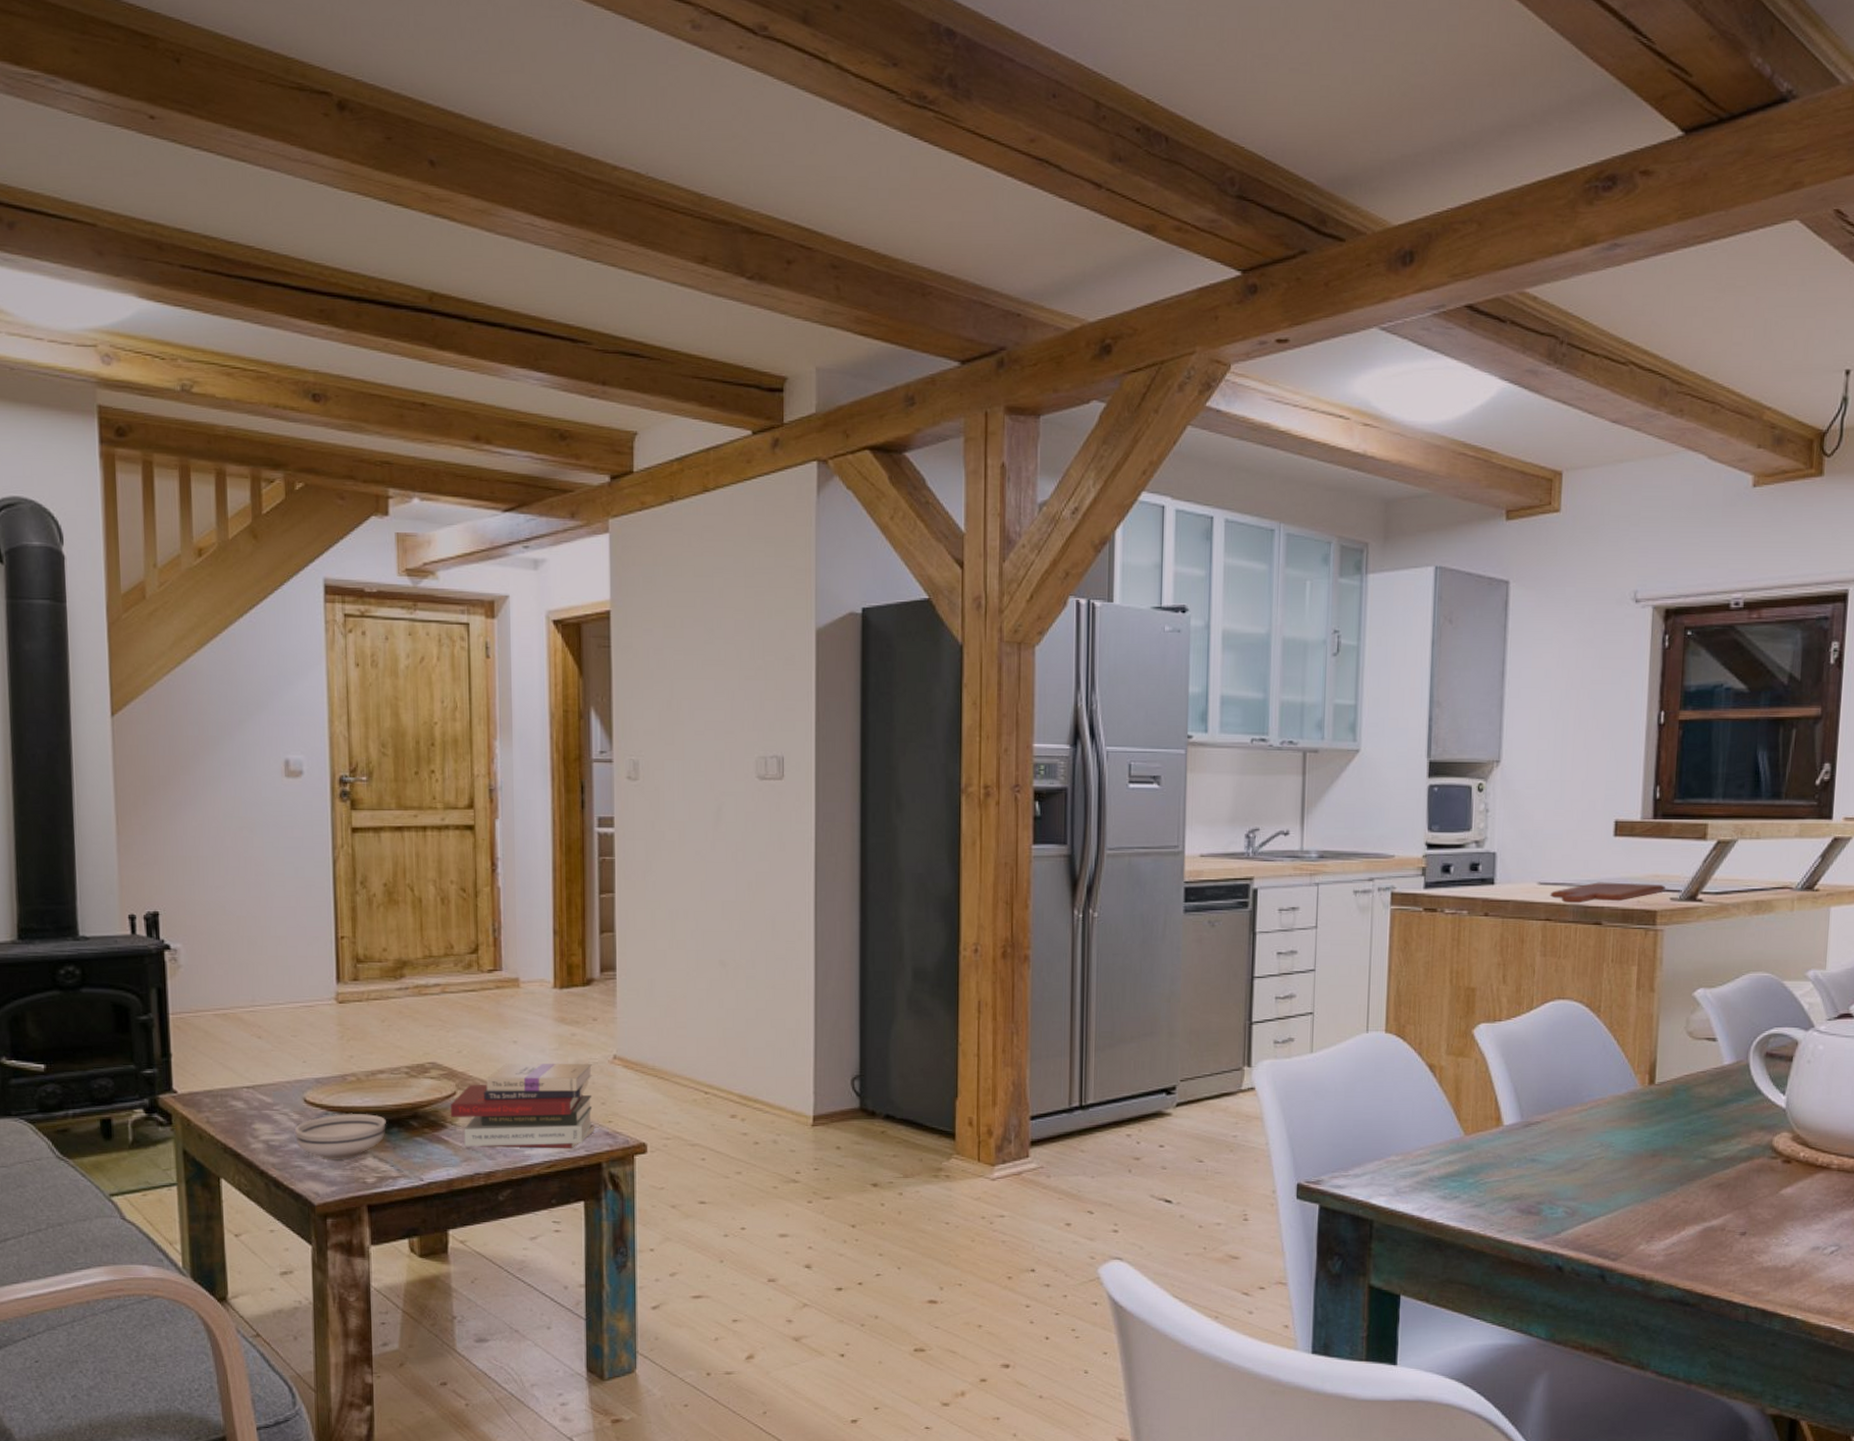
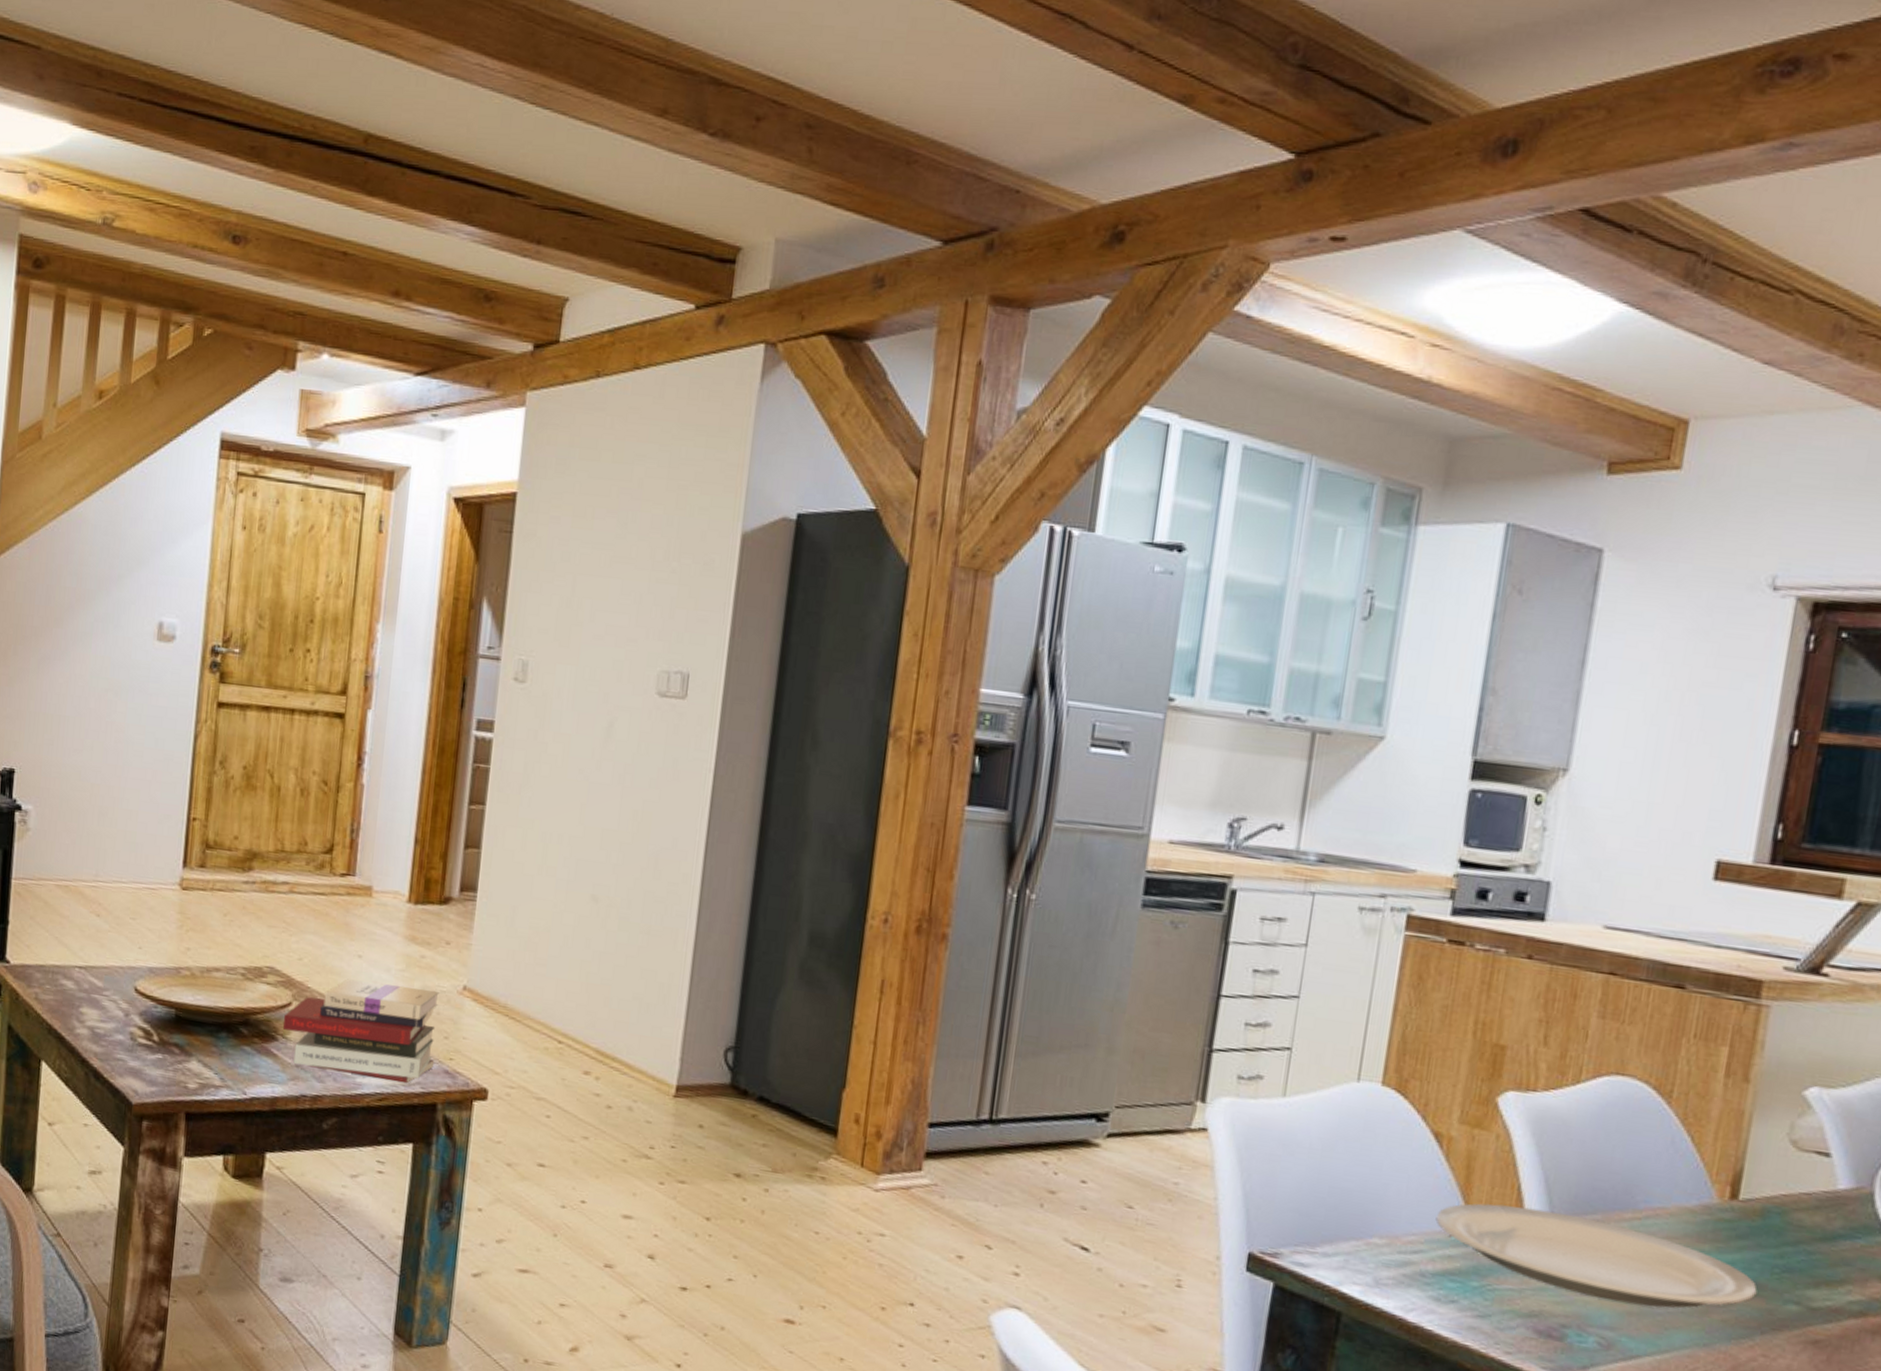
bowl: present [294,1113,386,1159] -> none [121,1009,216,1060]
plate: none [1436,1114,1675,1178] -> present [1435,1203,1757,1308]
cutting board: present [1550,882,1665,904] -> none [1618,934,1778,963]

